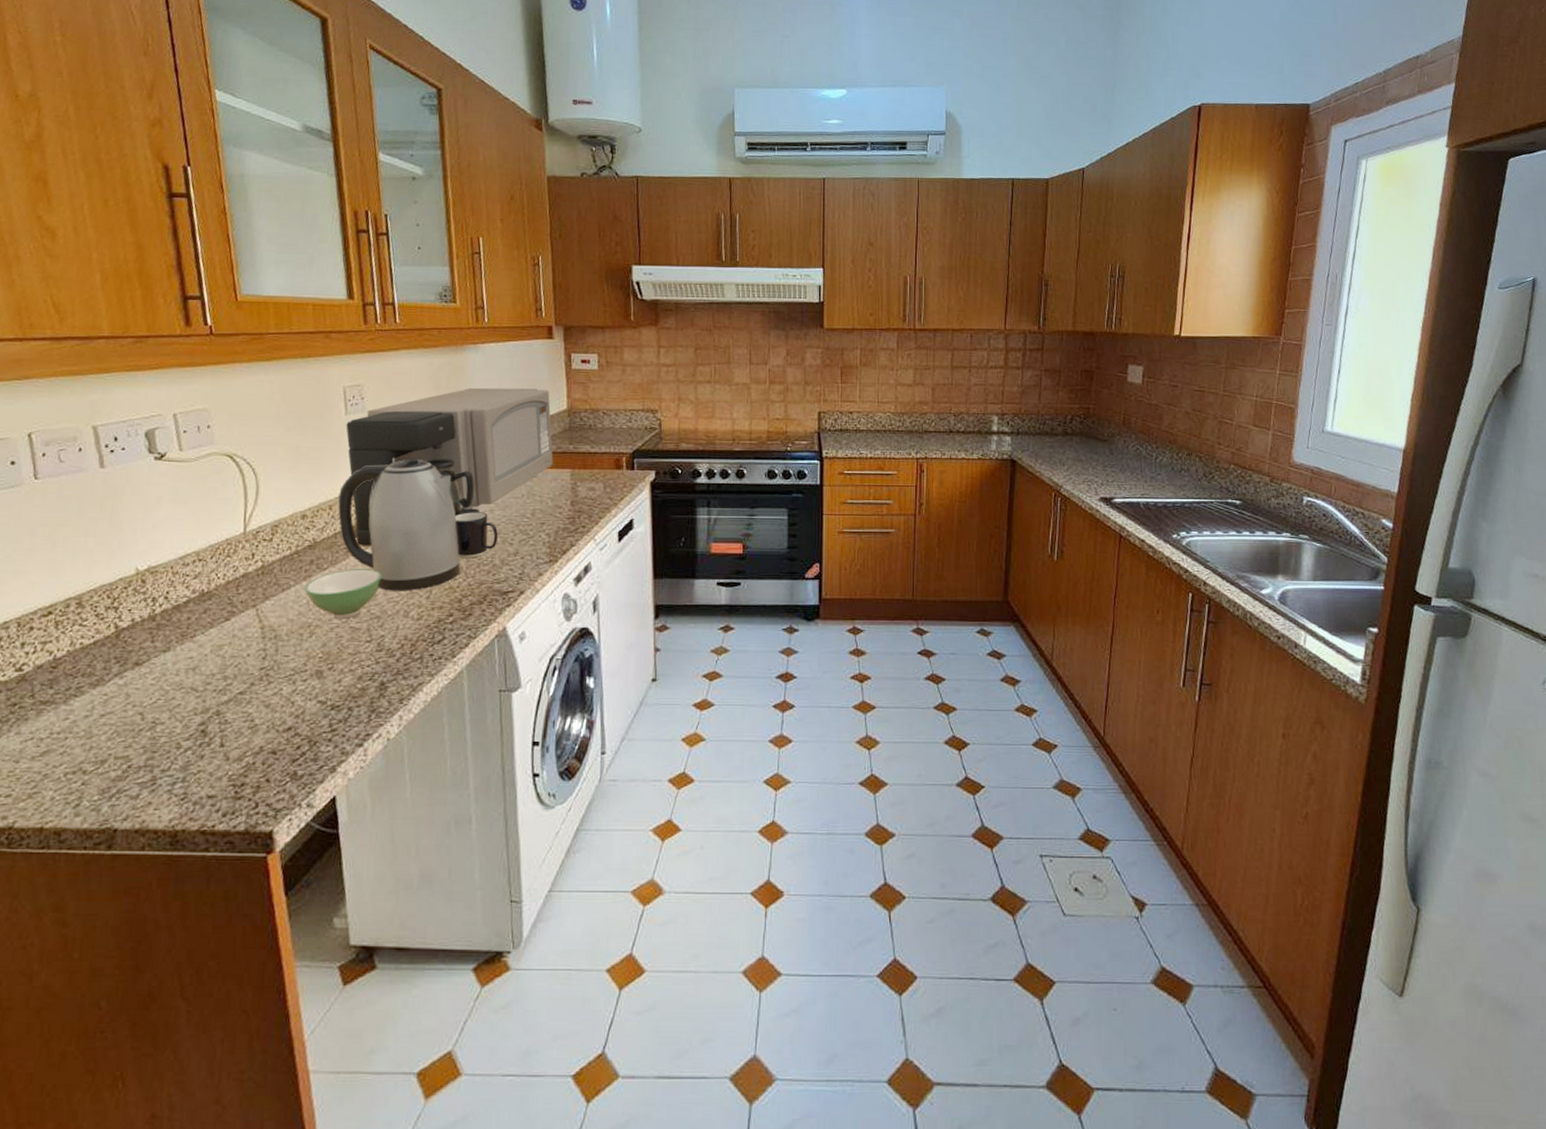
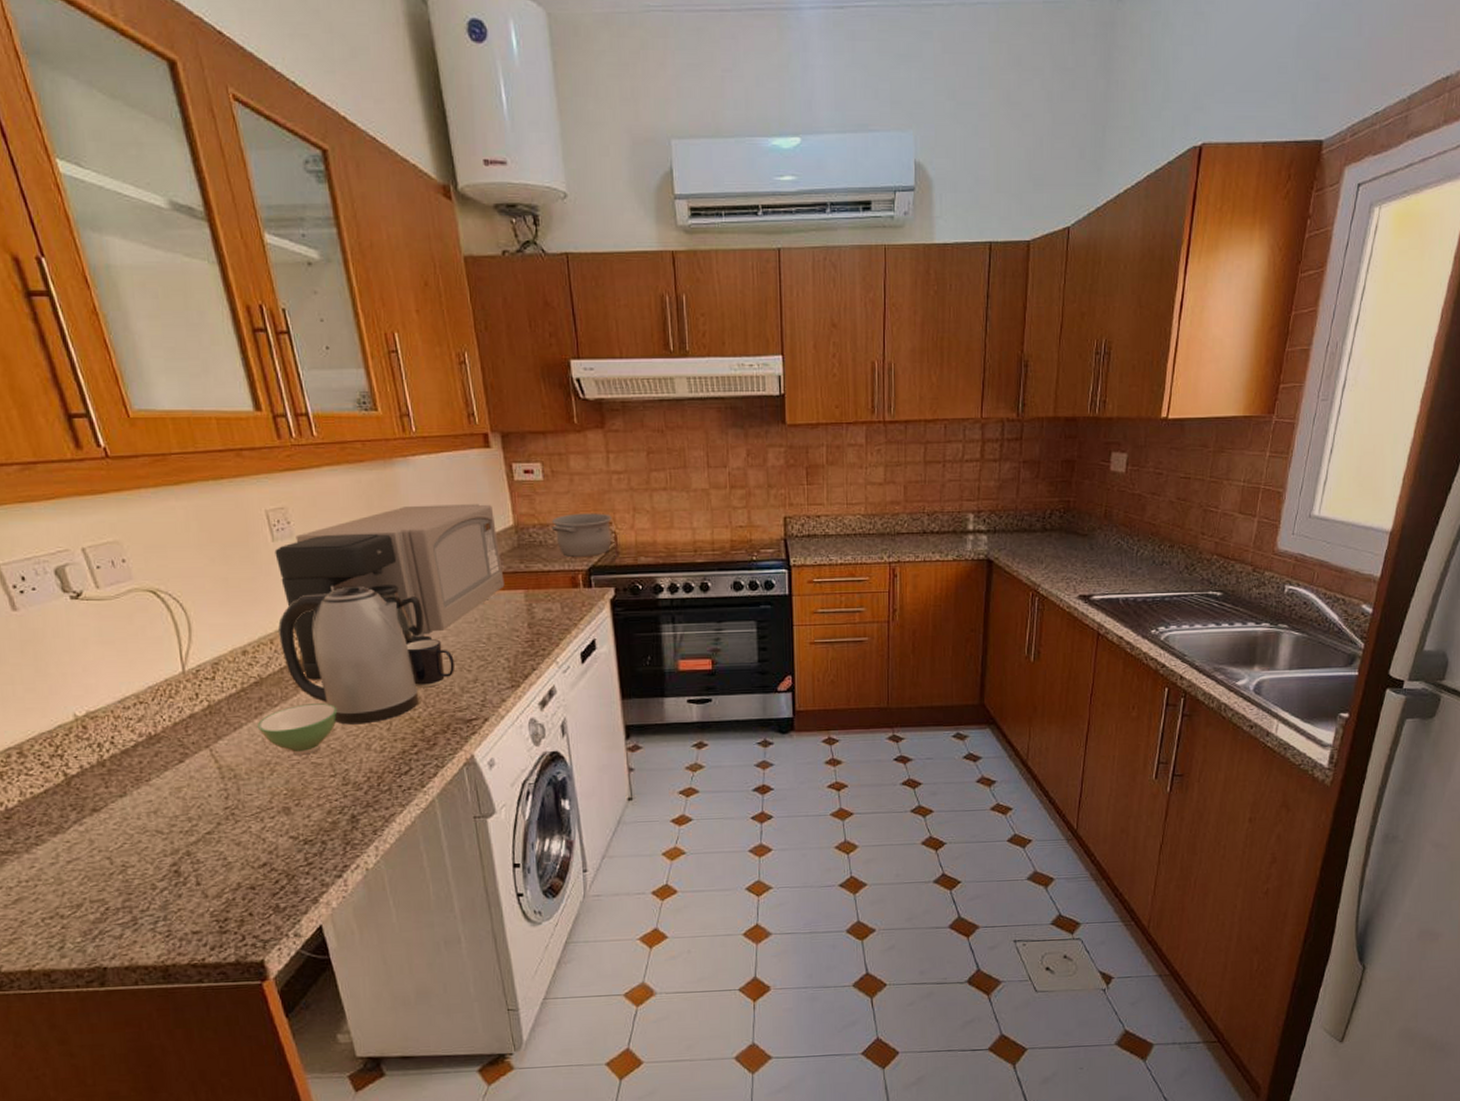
cooking pot: none [601,401,659,441] -> present [551,513,612,557]

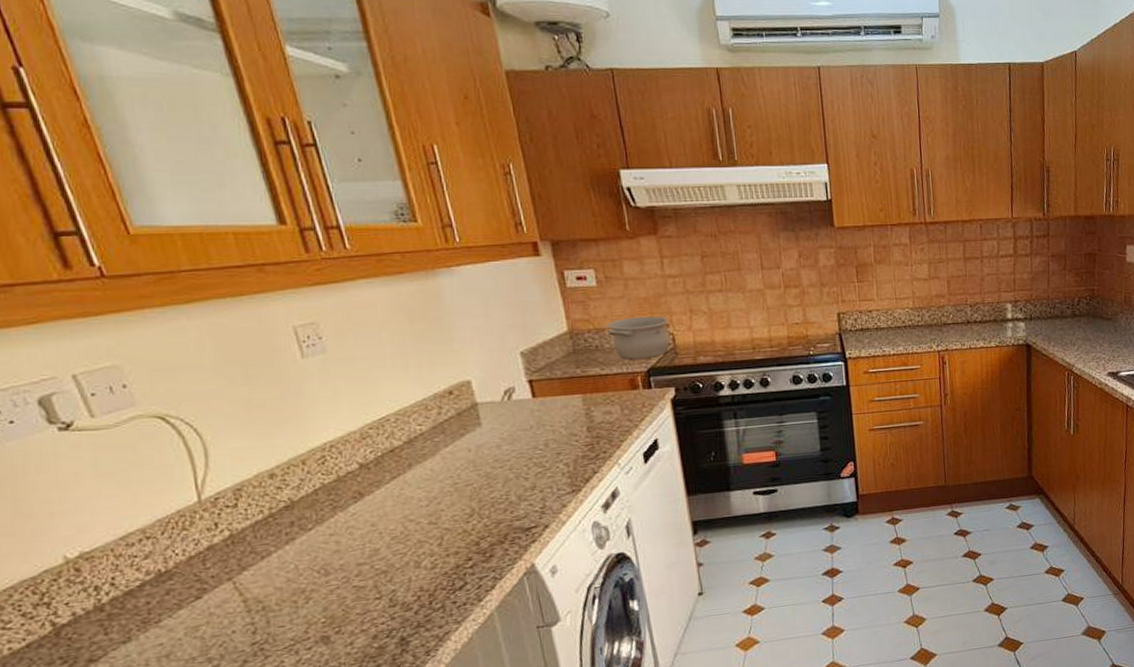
bowl: present [257,703,338,755] -> none [288,523,382,580]
coffee maker: present [275,533,433,680] -> none [305,345,486,500]
kettle: present [277,585,419,725] -> none [310,399,473,543]
microwave: present [295,504,505,637] -> none [328,311,561,448]
mug: present [406,639,454,688] -> none [456,449,510,500]

